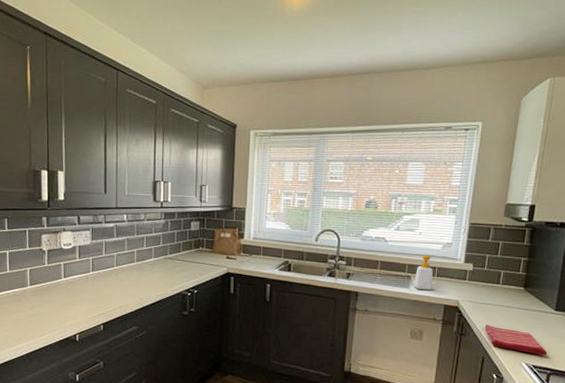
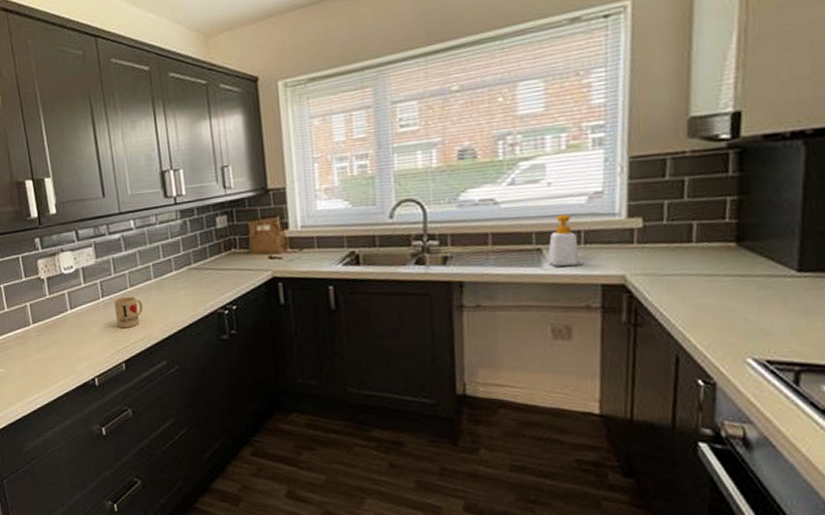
mug: none [101,273,125,298] -> present [114,296,144,329]
dish towel: present [485,324,547,355] -> none [674,306,791,344]

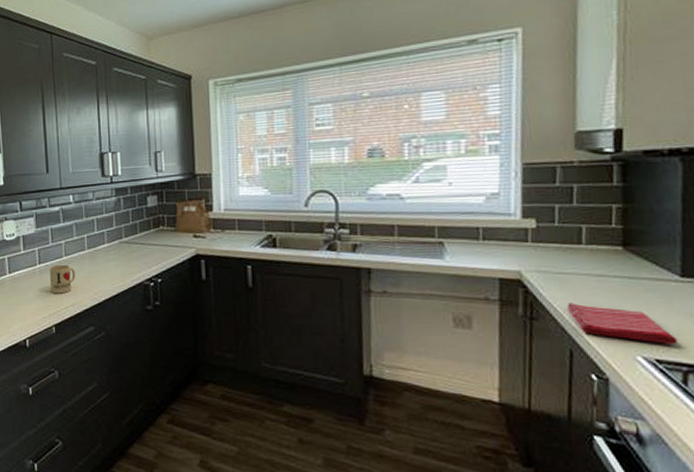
soap bottle: present [547,214,580,267] -> none [448,212,479,260]
dish towel: none [674,306,791,344] -> present [567,303,678,344]

